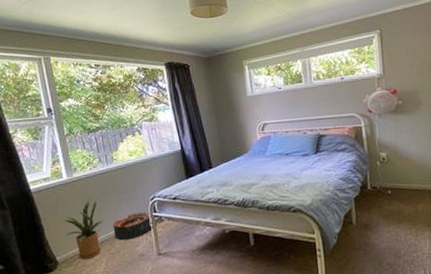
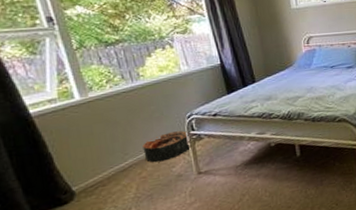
house plant: present [59,198,103,260] -> none [73,119,131,187]

